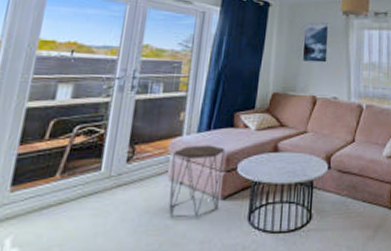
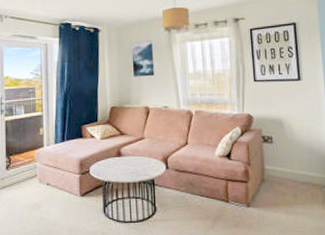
side table: present [168,145,225,218] -> none [39,153,79,211]

